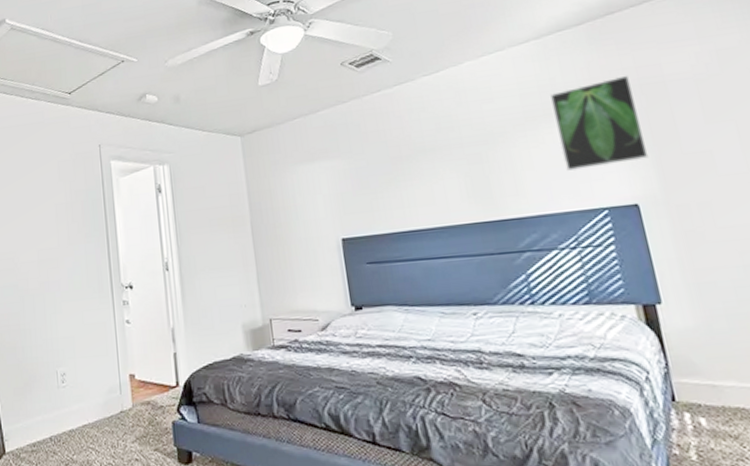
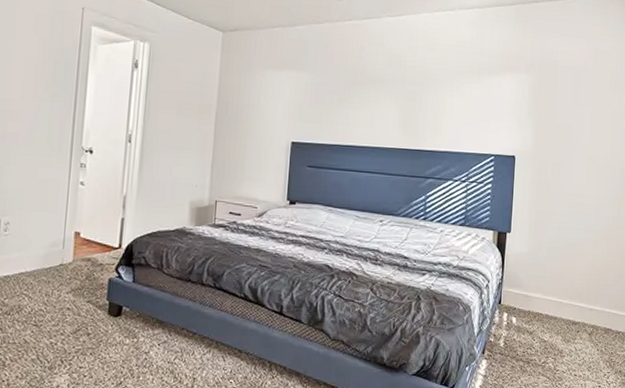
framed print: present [550,75,649,171] -> none [474,54,535,123]

